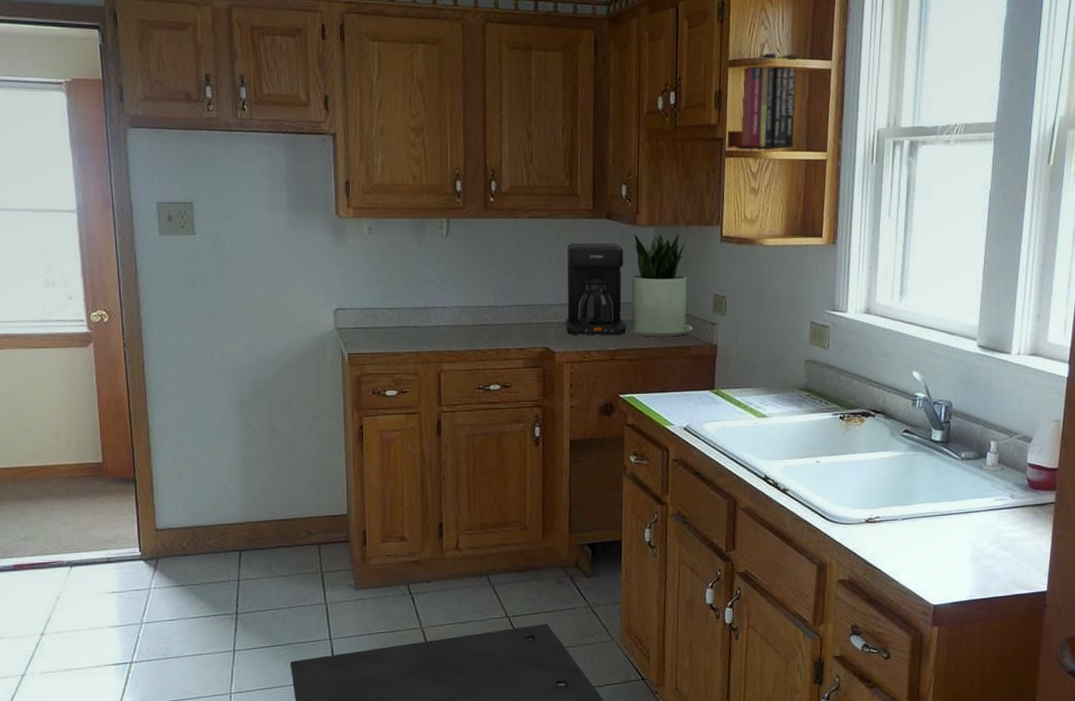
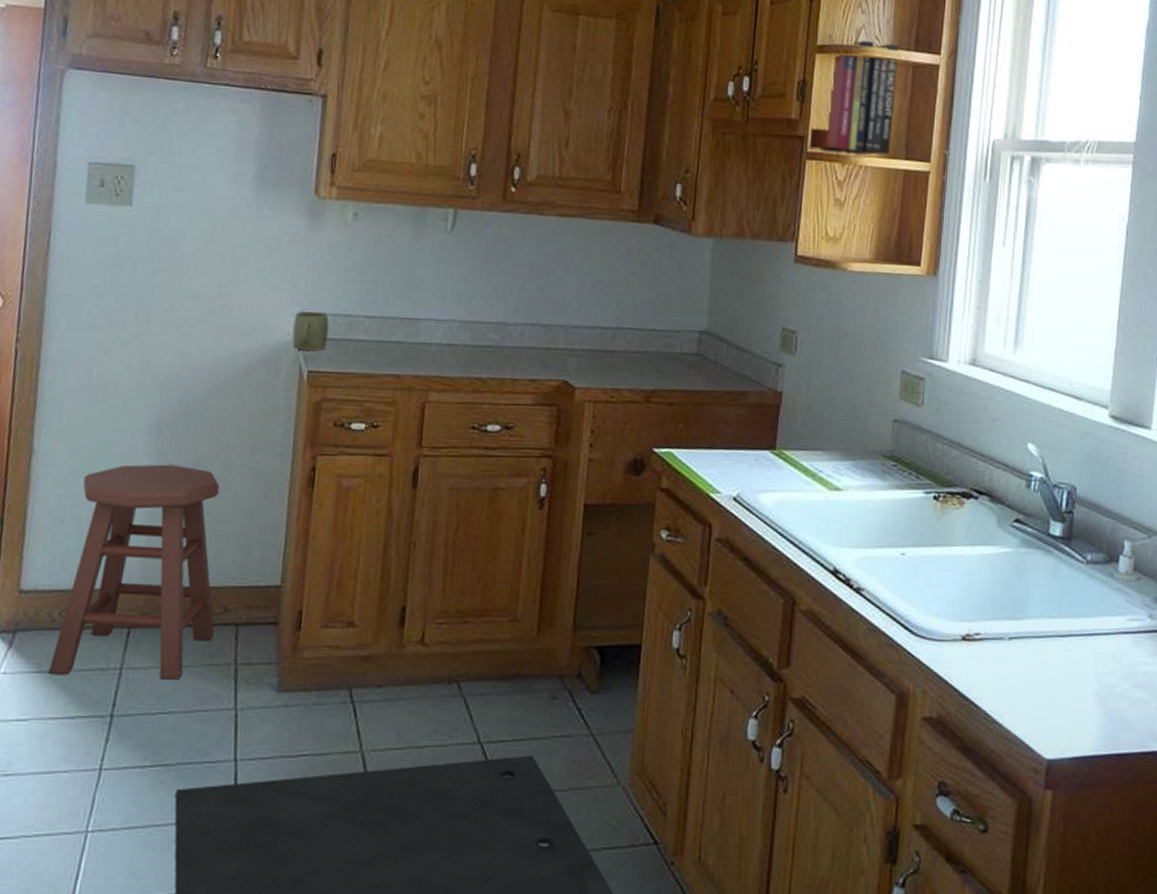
stool: none [185,431,303,587] -> present [47,464,219,680]
mug: none [332,308,360,338] -> present [292,312,329,352]
coffee maker: present [565,242,627,335] -> none [591,250,673,370]
planter: present [625,233,693,337] -> none [667,245,753,378]

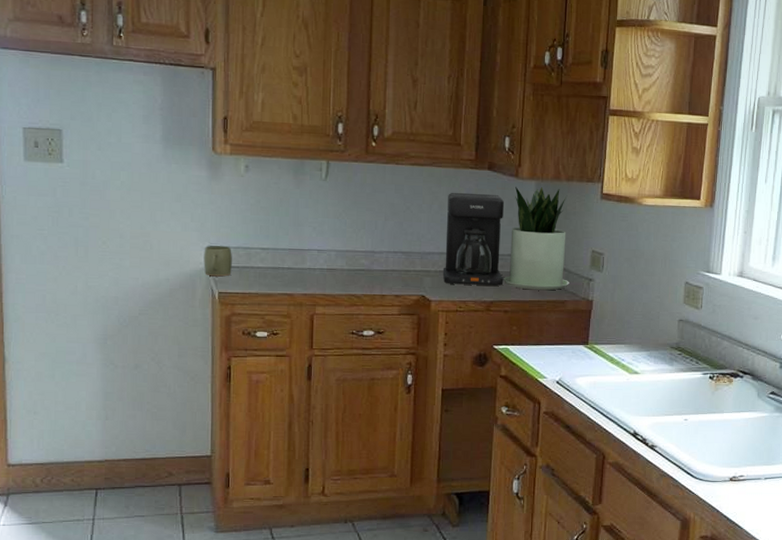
stool: present [47,464,219,680] -> none [37,367,163,526]
coffee maker: none [591,250,673,370] -> present [442,192,505,286]
planter: none [667,245,753,378] -> present [503,187,569,291]
books: present [809,41,900,155] -> none [611,16,684,112]

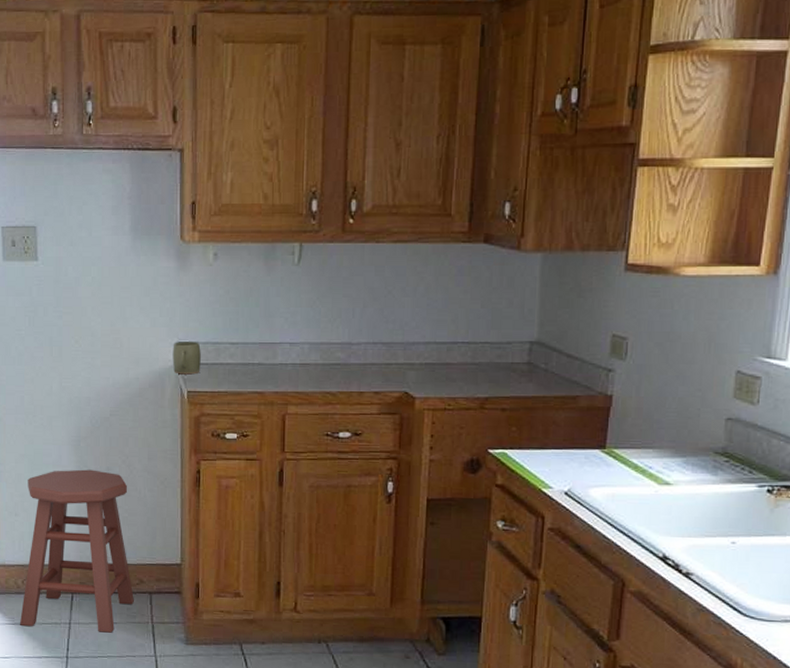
stool: none [37,367,163,526] -> present [19,469,134,633]
coffee maker: present [442,192,505,286] -> none [429,271,504,379]
planter: present [503,187,569,291] -> none [500,260,583,384]

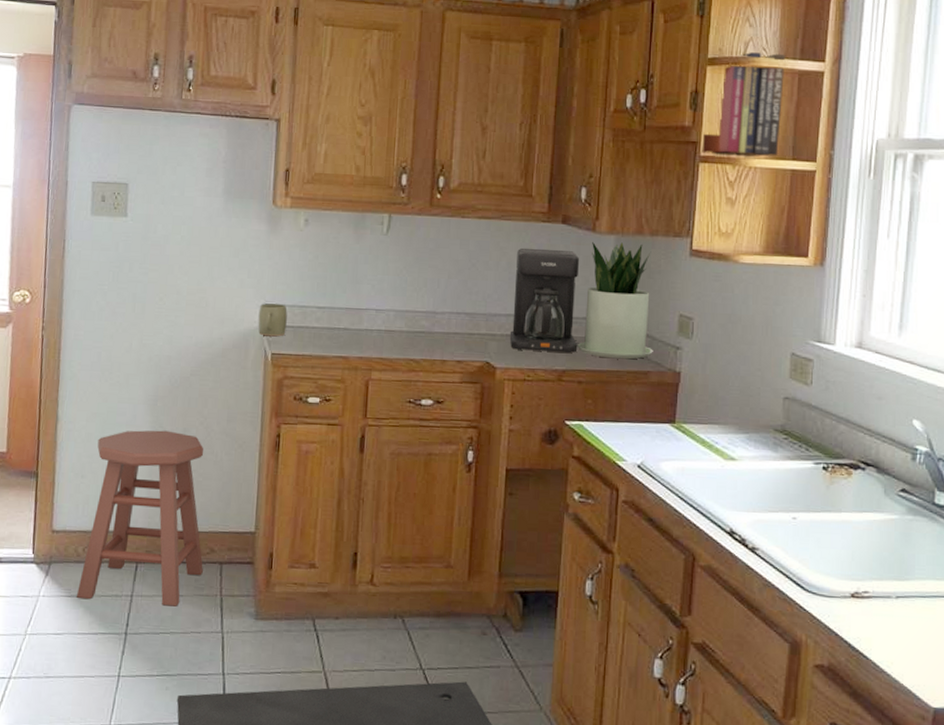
coffee maker: none [429,271,504,379] -> present [509,247,580,353]
planter: none [500,260,583,384] -> present [576,242,653,360]
books: none [640,33,743,158] -> present [702,52,786,158]

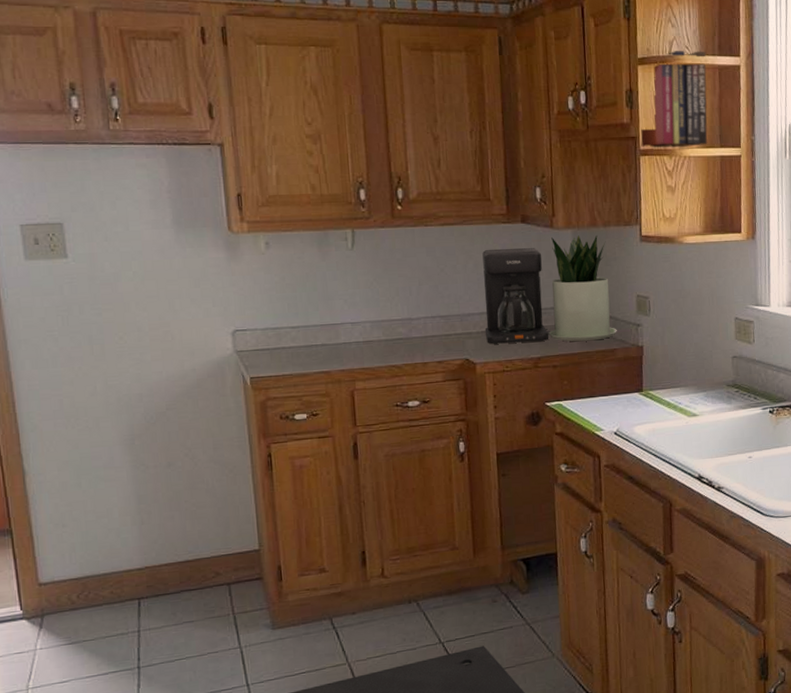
stool: present [76,430,203,607] -> none [75,467,211,644]
mug: present [258,303,288,337] -> none [230,328,262,362]

